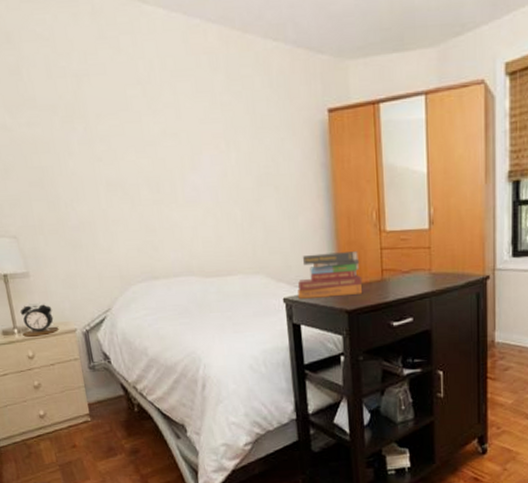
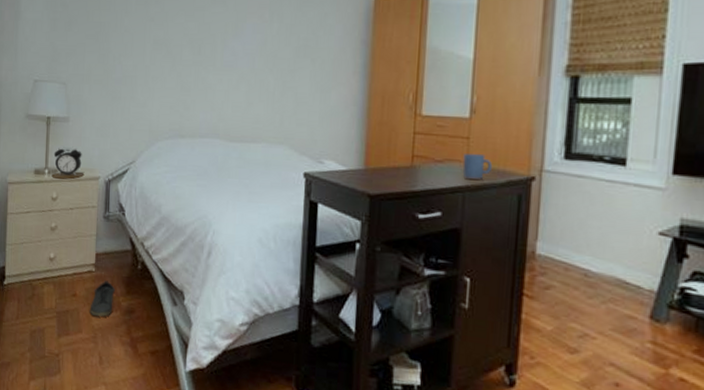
shoe: none [93,427,117,462] -> present [89,280,115,317]
books: present [297,251,363,300] -> none [319,130,390,179]
mug: none [427,260,453,286] -> present [463,153,493,181]

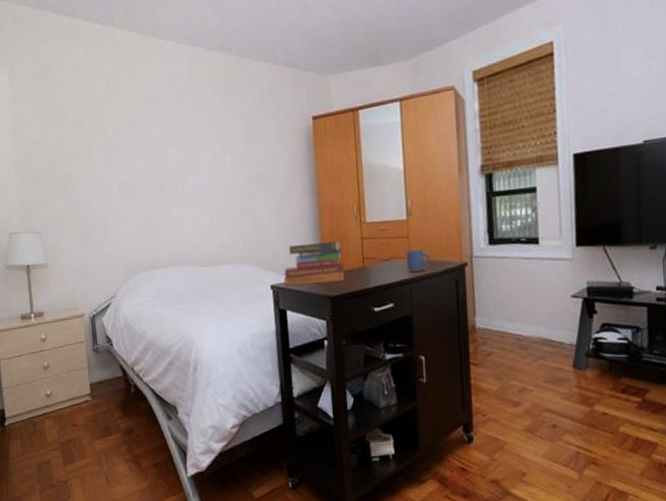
alarm clock: present [51,146,85,180] -> none [37,289,70,321]
shoe: present [89,280,115,317] -> none [90,407,113,440]
books: none [319,130,390,179] -> present [284,241,345,287]

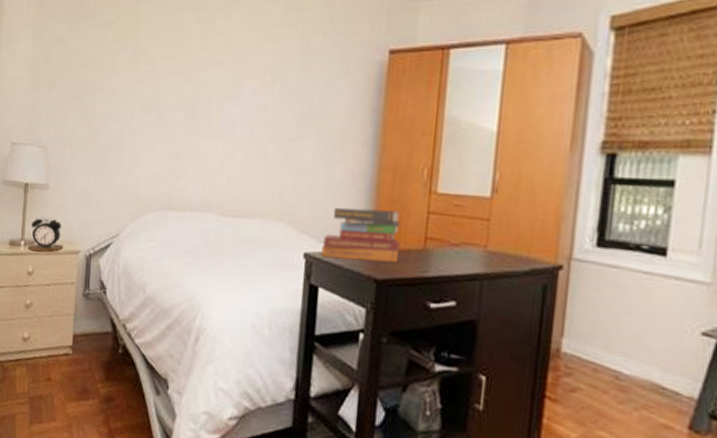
alarm clock: none [37,289,70,321] -> present [28,216,64,253]
mug: present [405,249,431,273] -> none [481,237,515,268]

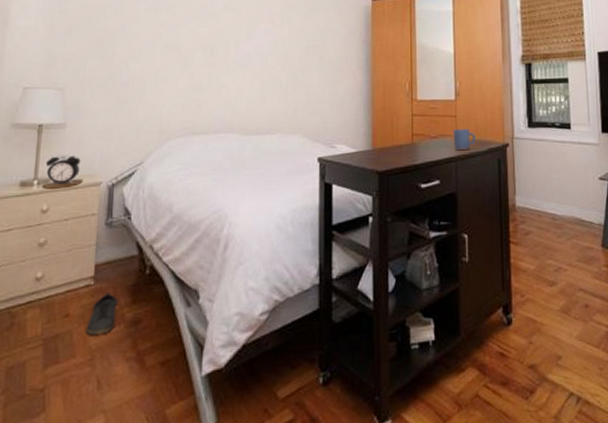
shoe: none [64,364,93,404] -> present [85,293,118,335]
books: present [321,207,401,263] -> none [332,117,394,160]
mug: none [481,237,515,268] -> present [453,128,477,151]

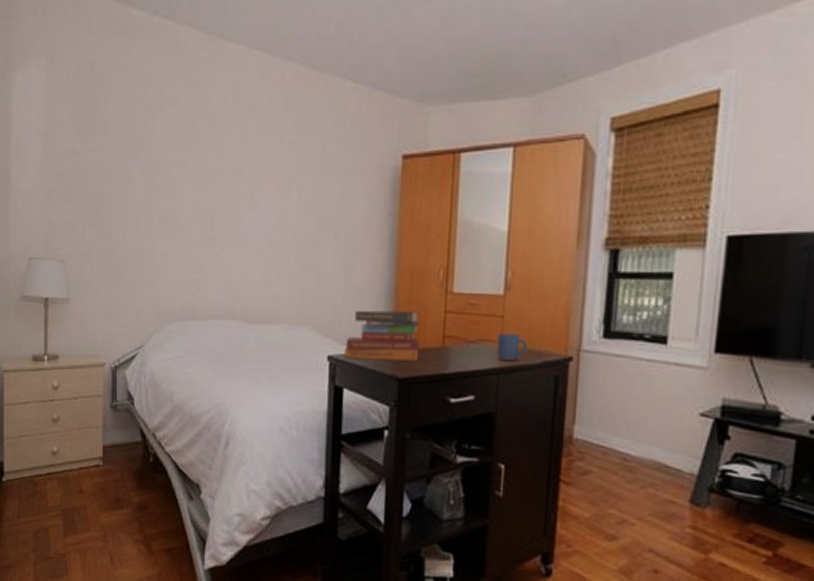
alarm clock: present [42,153,83,189] -> none [52,330,88,366]
shoe: present [85,293,118,335] -> none [98,475,125,514]
books: none [332,117,394,160] -> present [344,310,420,362]

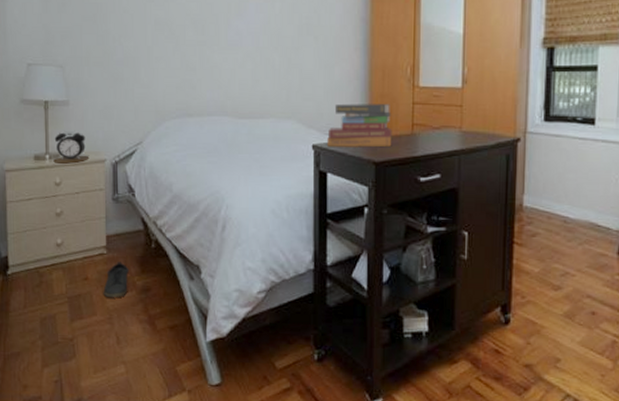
alarm clock: none [52,330,88,366] -> present [53,130,90,164]
shoe: none [98,475,125,514] -> present [103,262,129,297]
mug: present [497,332,529,362] -> none [457,119,484,144]

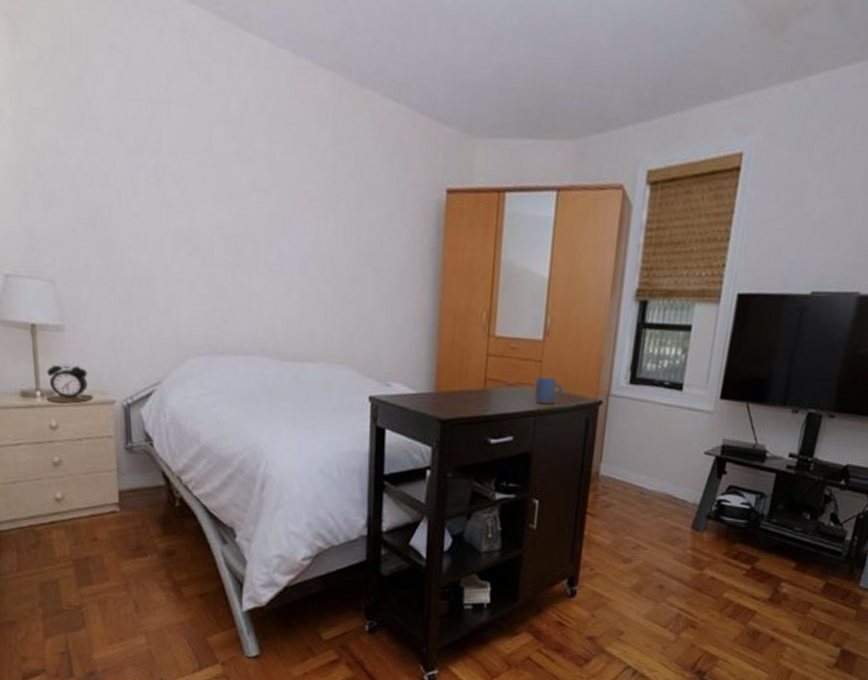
shoe: present [103,262,129,297] -> none [117,521,148,561]
books: present [327,104,393,148] -> none [386,350,462,403]
mug: none [457,119,484,144] -> present [535,377,564,405]

